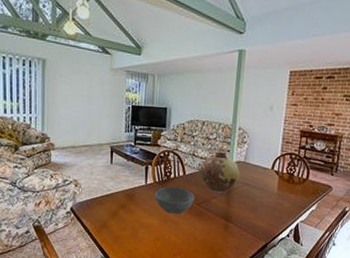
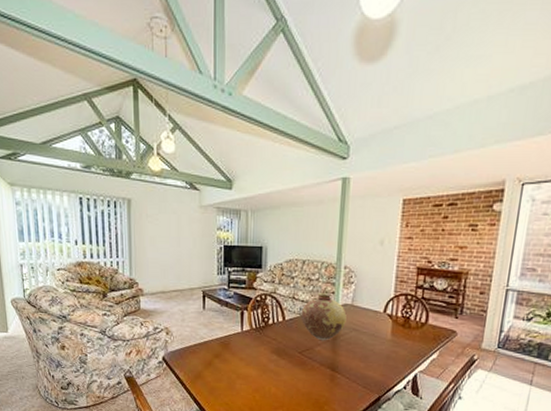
bowl: present [155,187,195,214] -> none [252,334,296,364]

